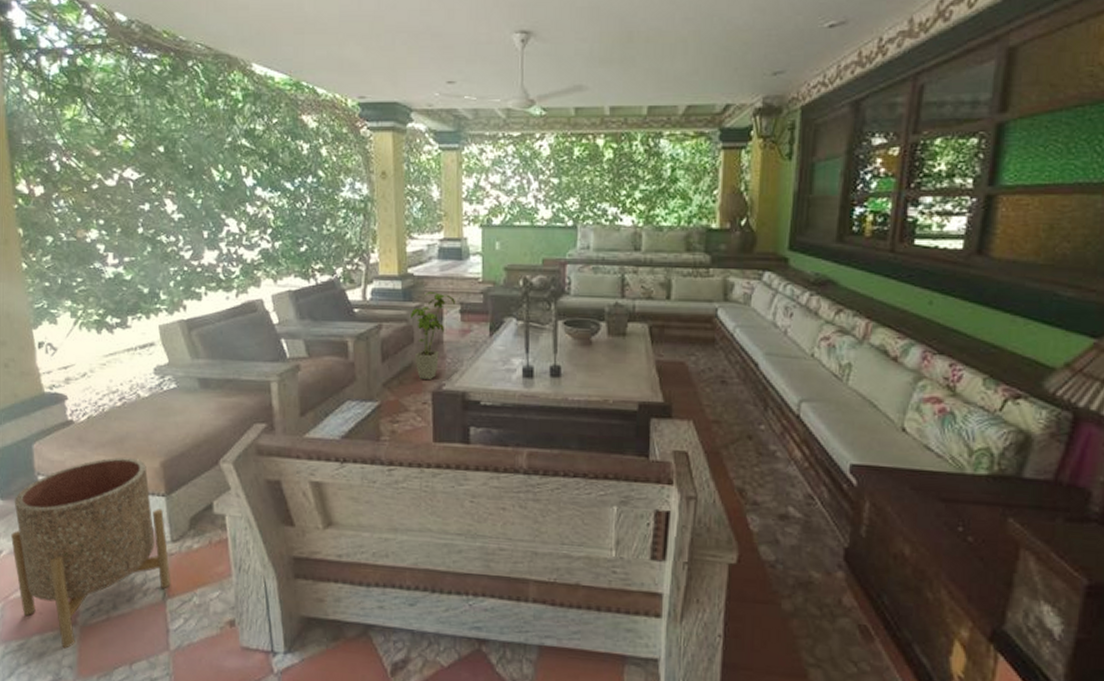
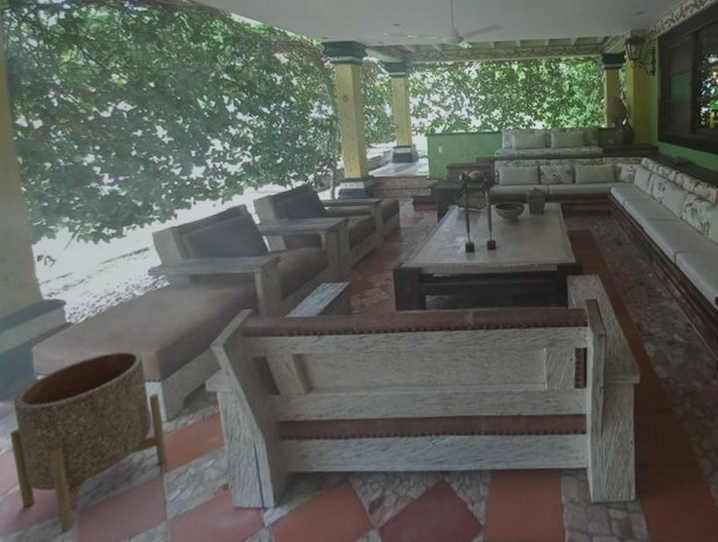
house plant: present [410,292,456,379] -> none [372,189,410,260]

